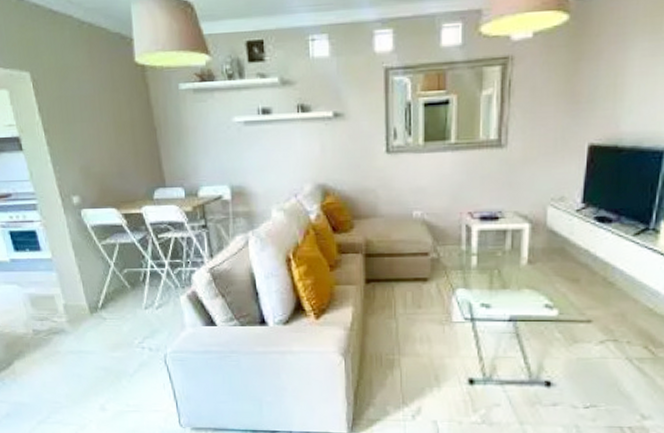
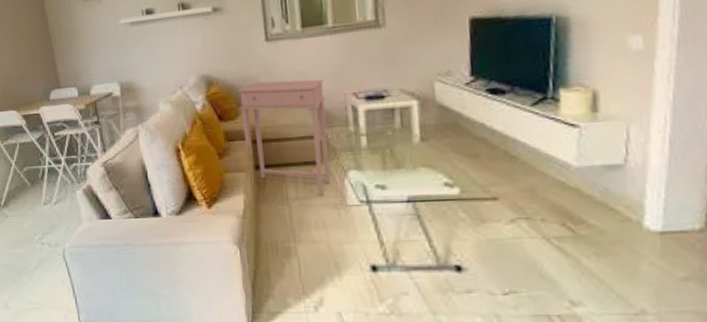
side table: none [354,194,441,312] -> present [238,79,330,196]

